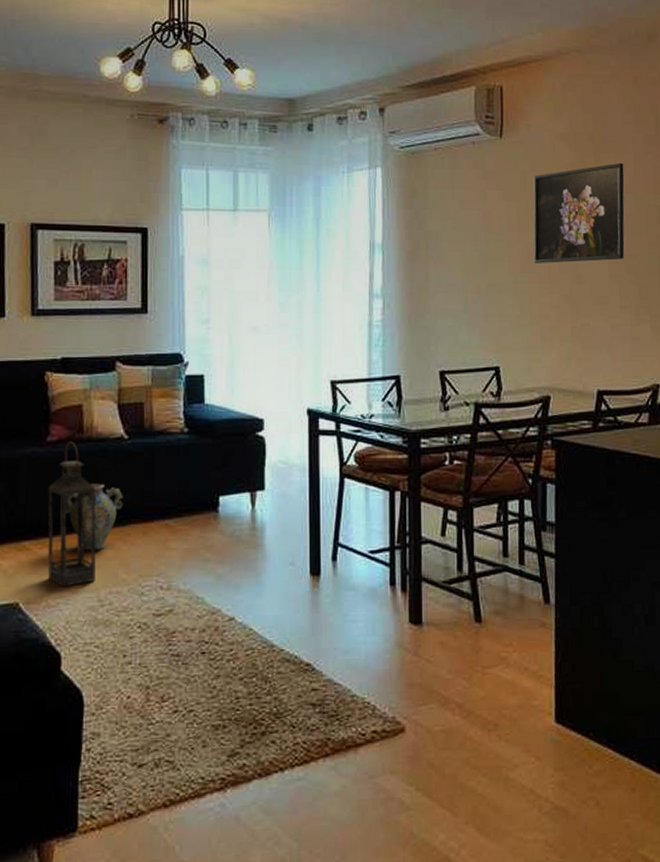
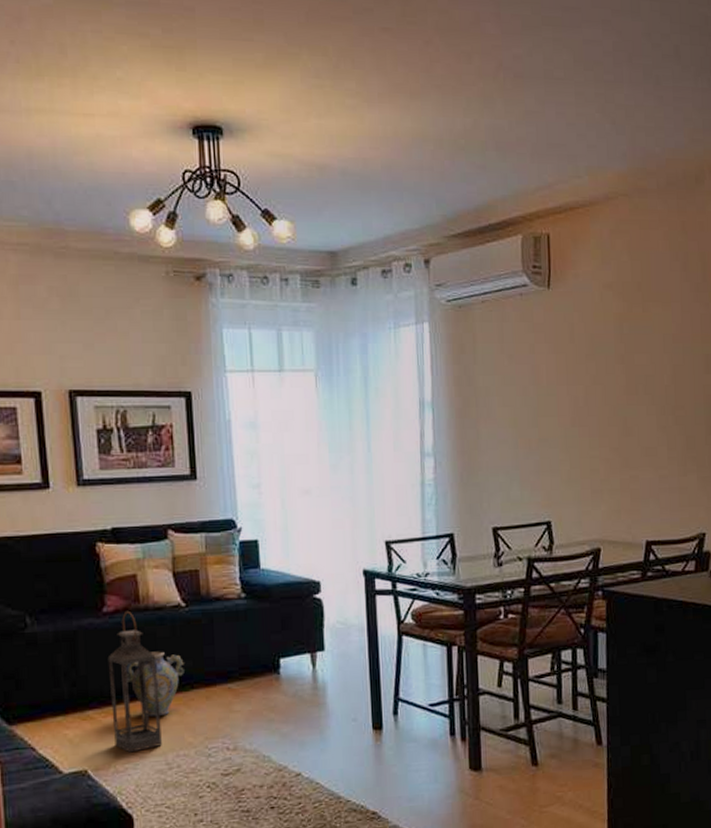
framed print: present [533,162,625,263] -> none [582,312,672,417]

